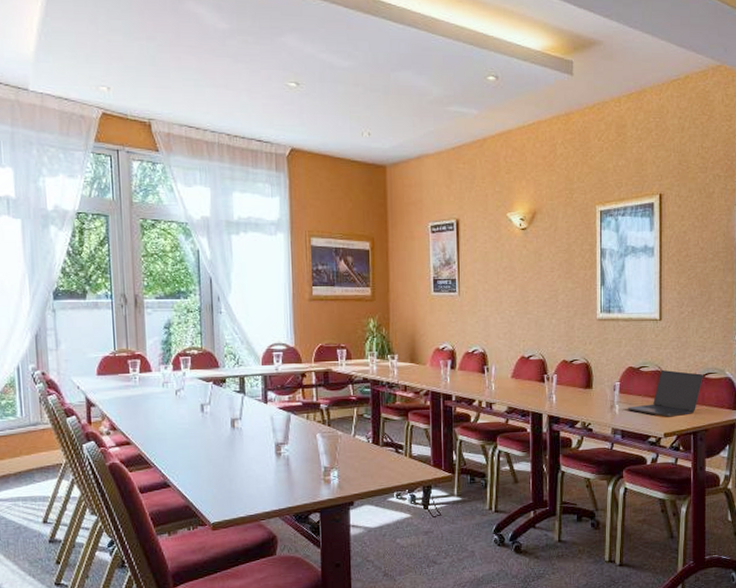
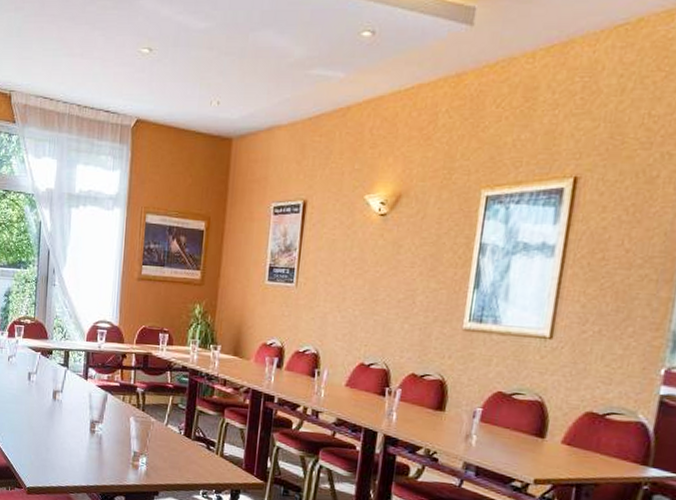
laptop: present [628,369,703,417] -> none [488,400,603,462]

